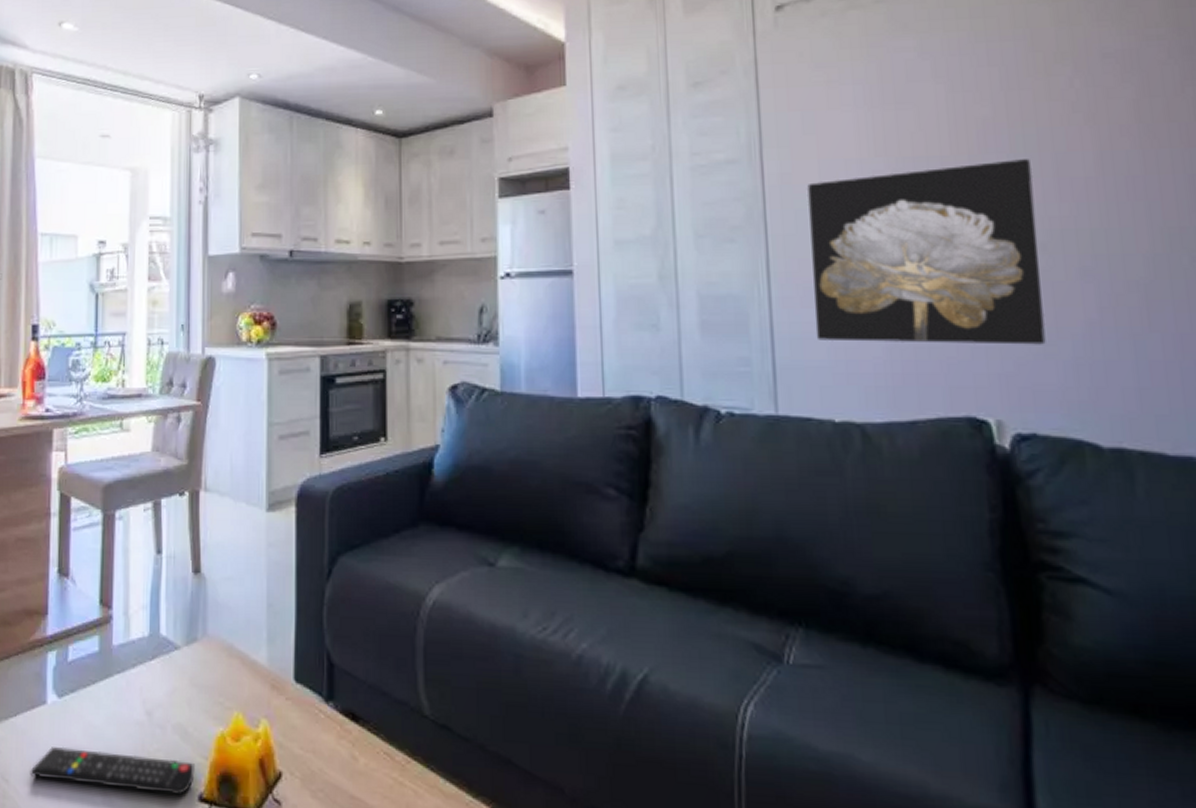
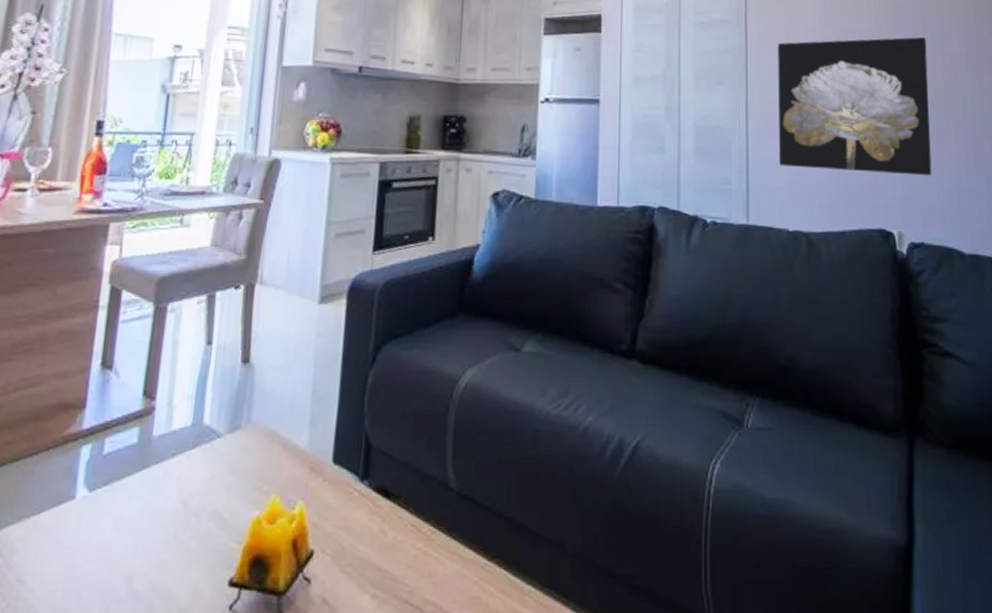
remote control: present [30,746,195,796] -> none [49,541,228,583]

